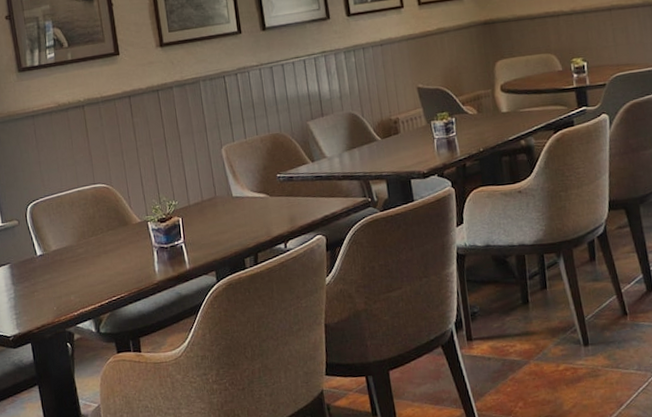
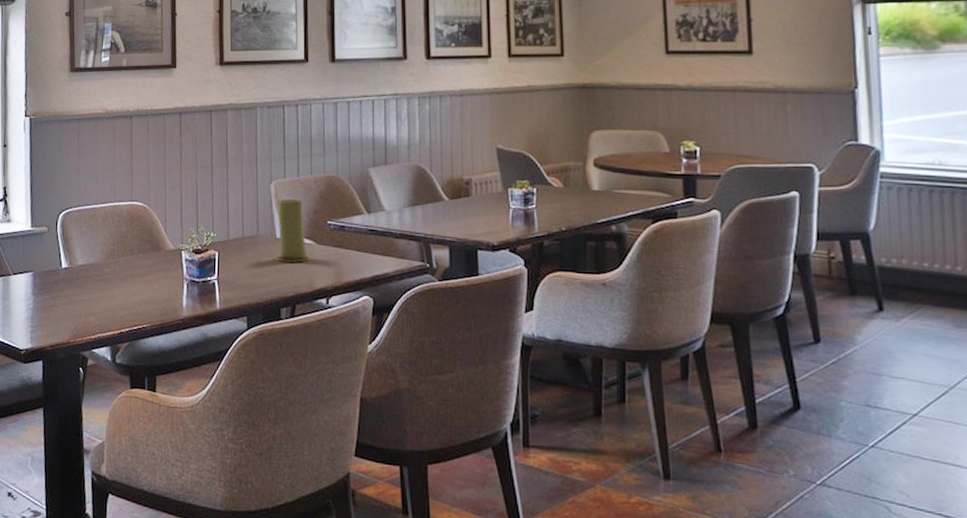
candle: none [230,159,266,217] -> present [276,198,311,263]

